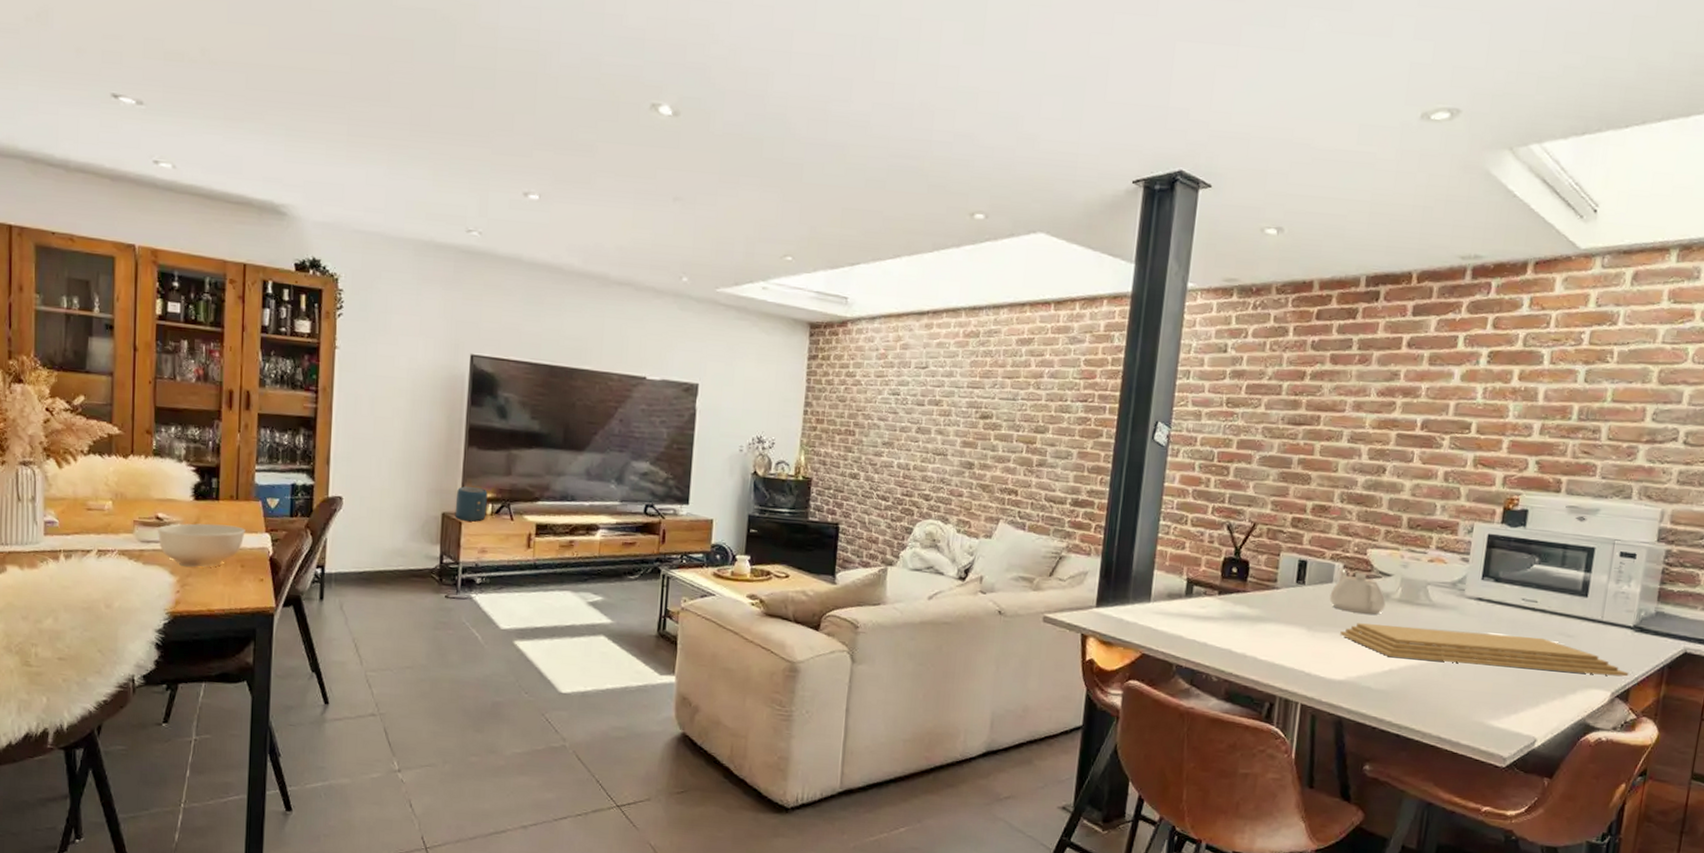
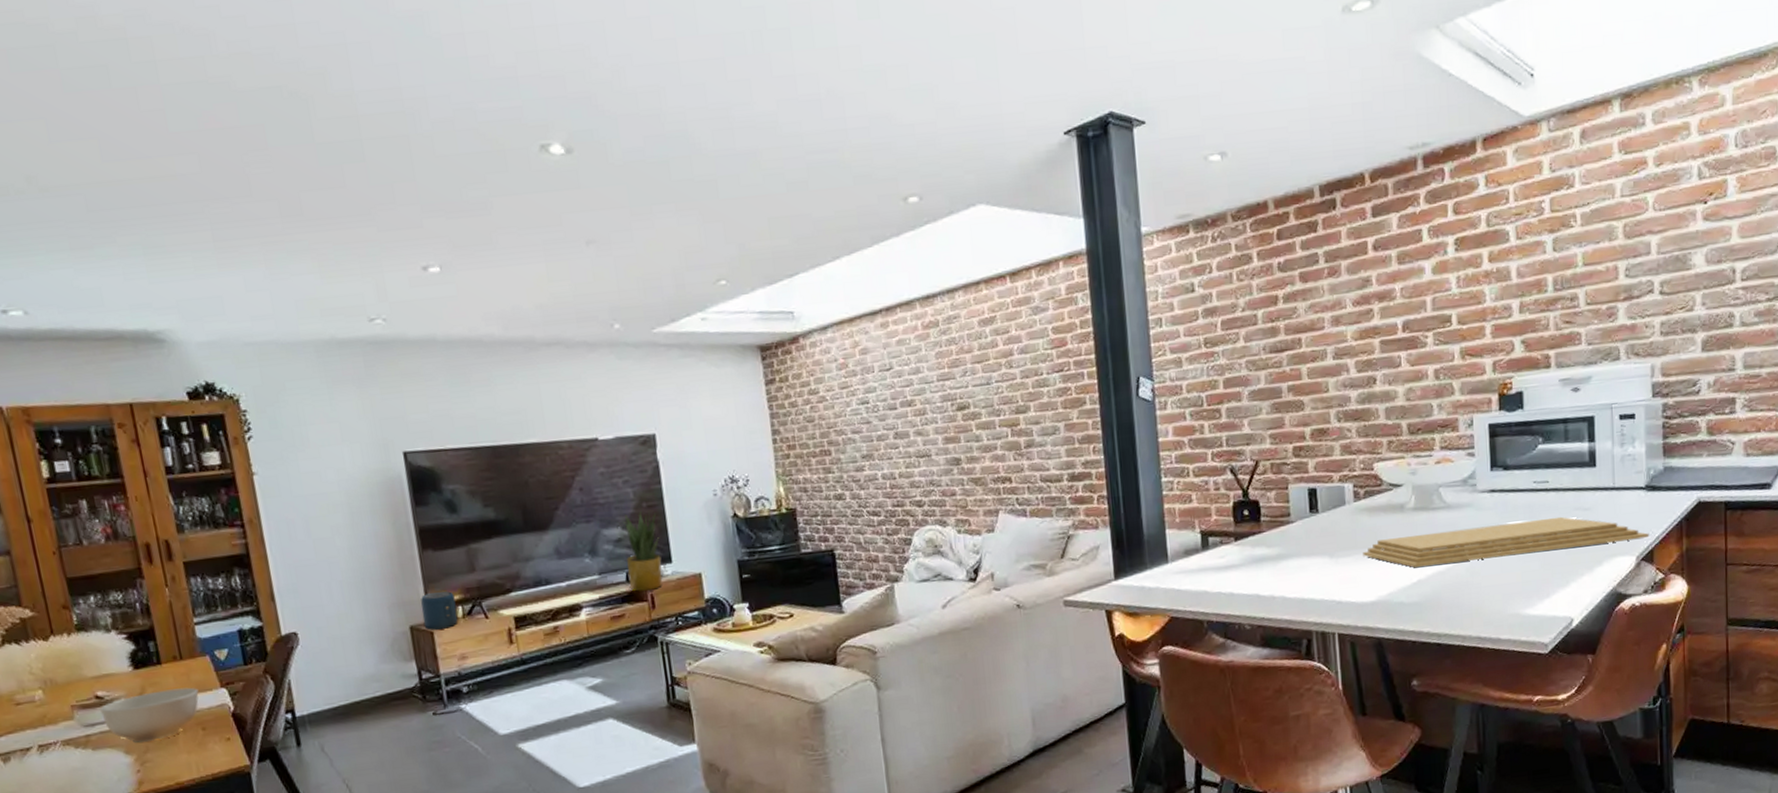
planter: none [645,452,684,526] -> present [621,512,663,592]
teapot: present [1329,568,1386,615] -> none [1345,488,1402,531]

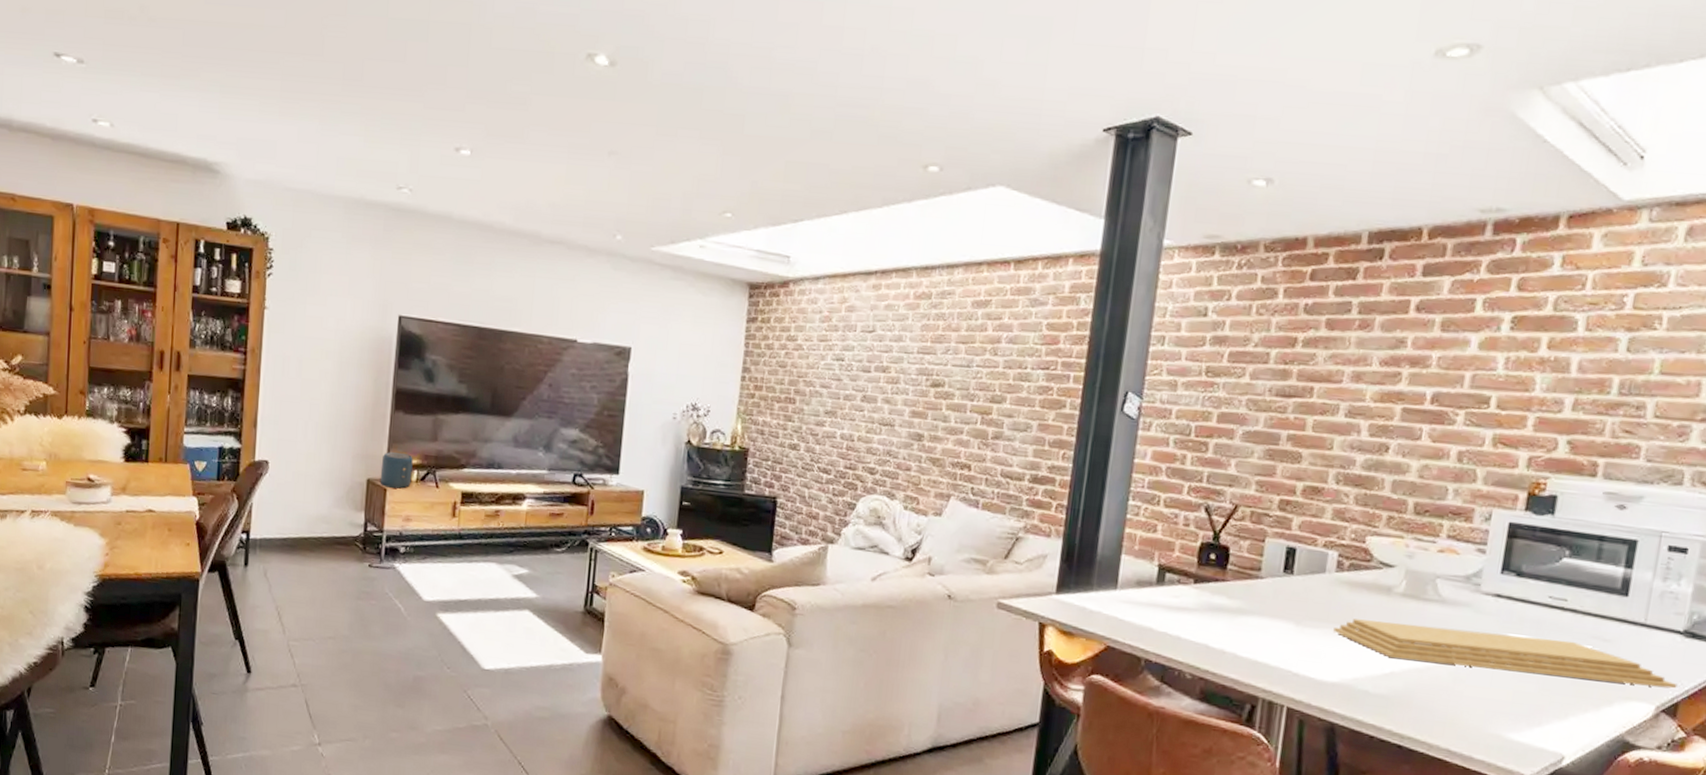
bowl: present [100,687,199,743] -> none [89,485,173,530]
planter: present [621,512,663,592] -> none [574,419,615,497]

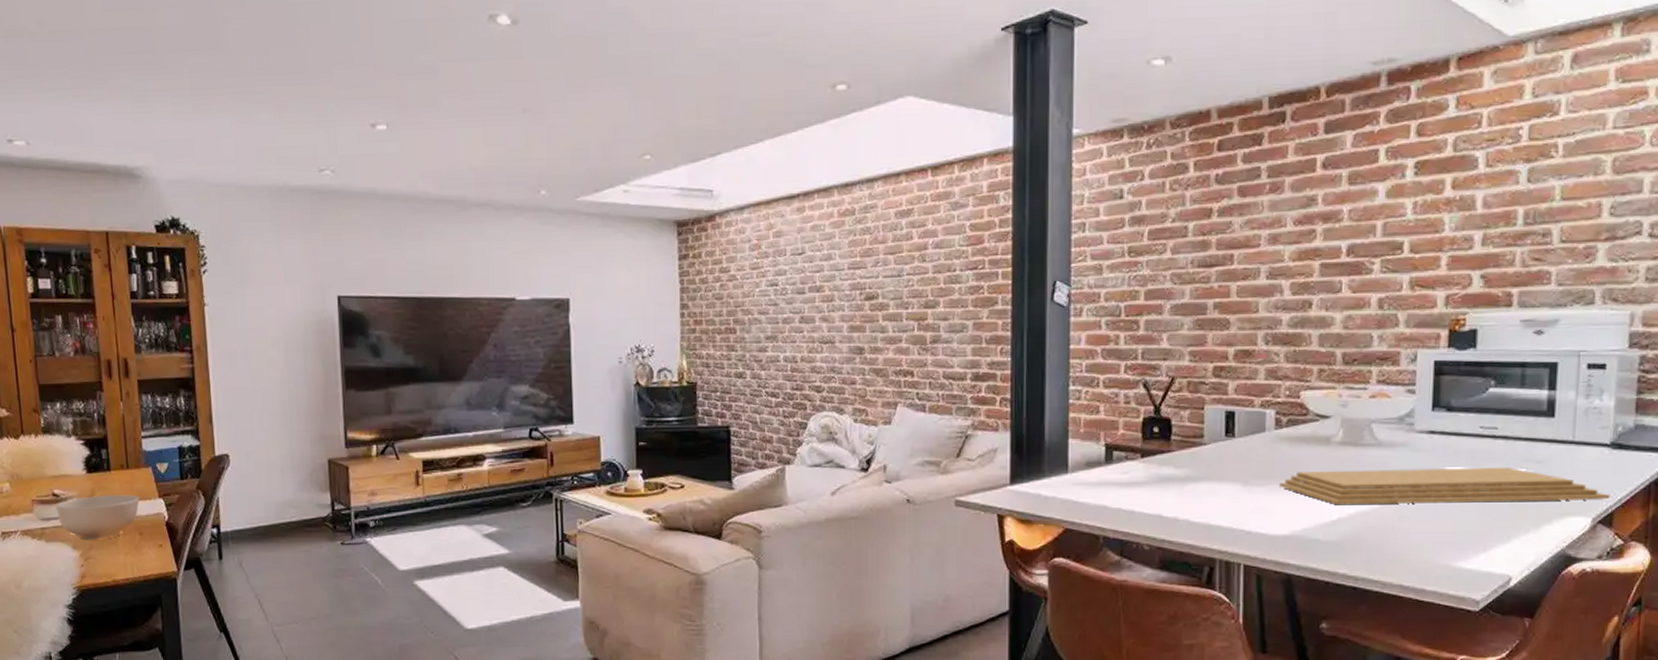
bowl: none [89,485,173,530] -> present [56,494,140,540]
speaker: present [380,452,413,489] -> none [339,429,372,465]

